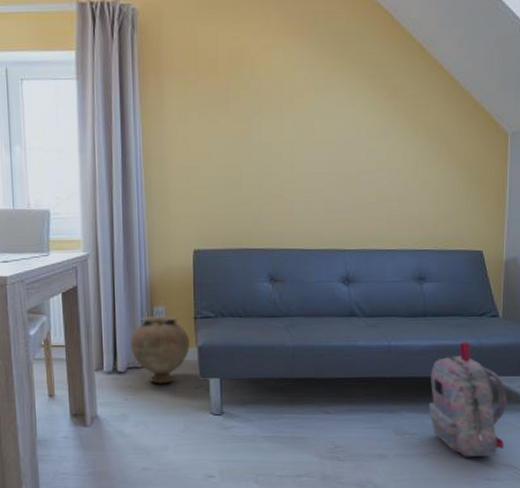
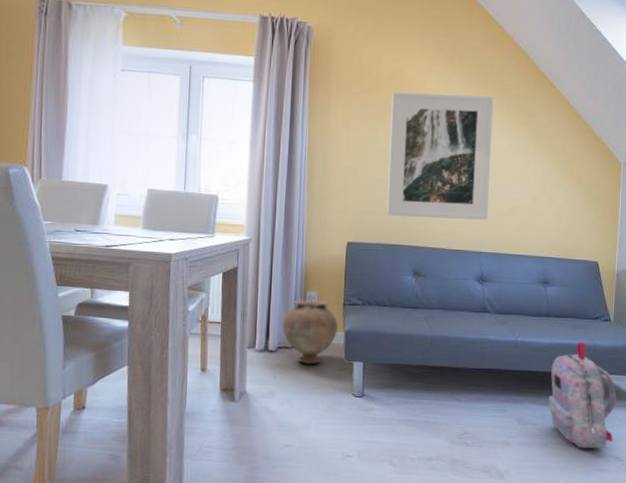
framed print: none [233,68,352,218] -> present [387,92,494,220]

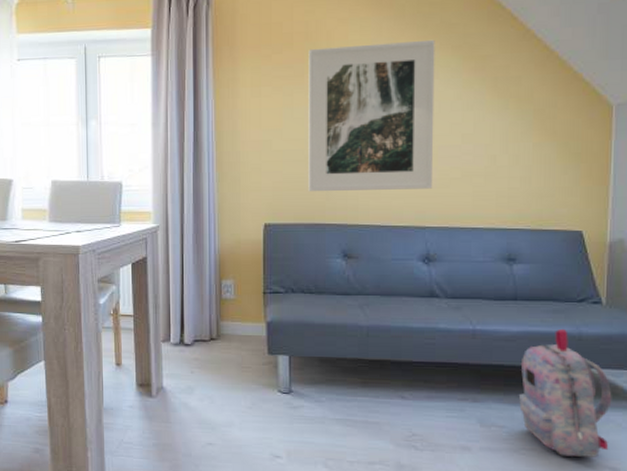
vase: present [283,300,338,365] -> none [198,289,258,359]

